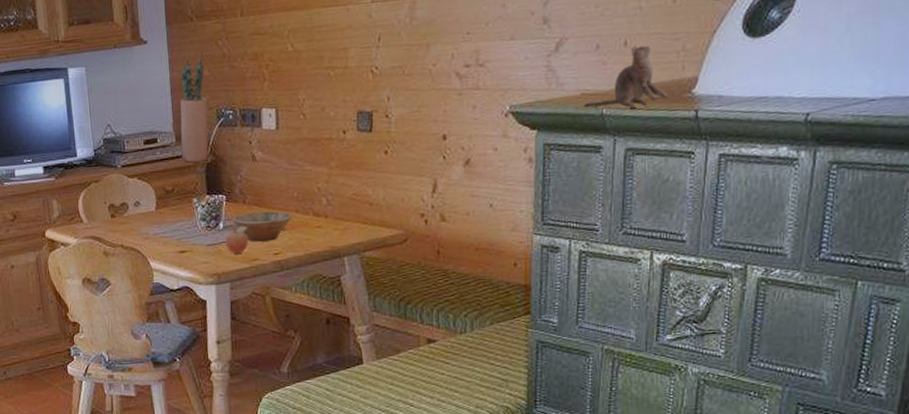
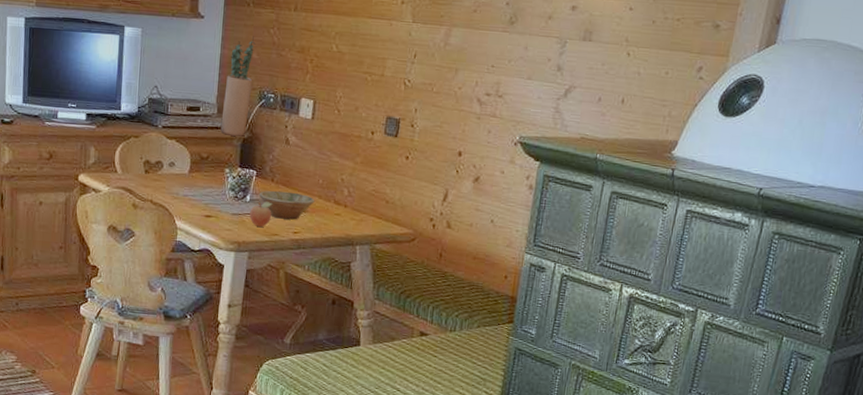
cat: present [584,45,668,108] -> none [582,105,652,158]

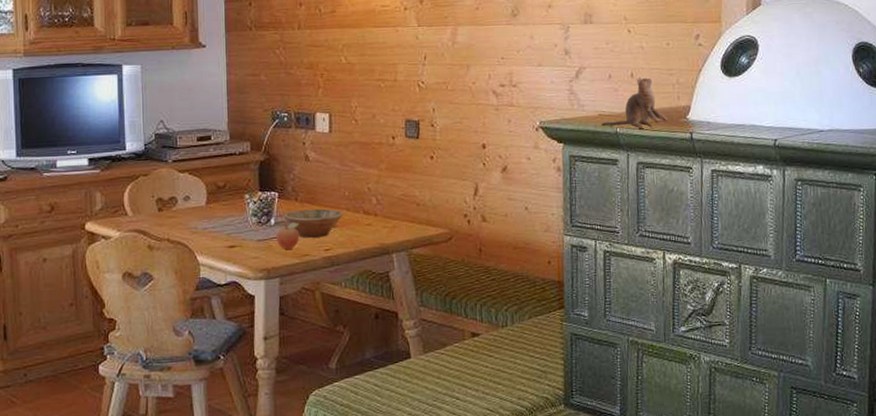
vase: present [220,36,256,138] -> none [235,58,264,161]
cat: none [582,105,652,158] -> present [601,77,669,129]

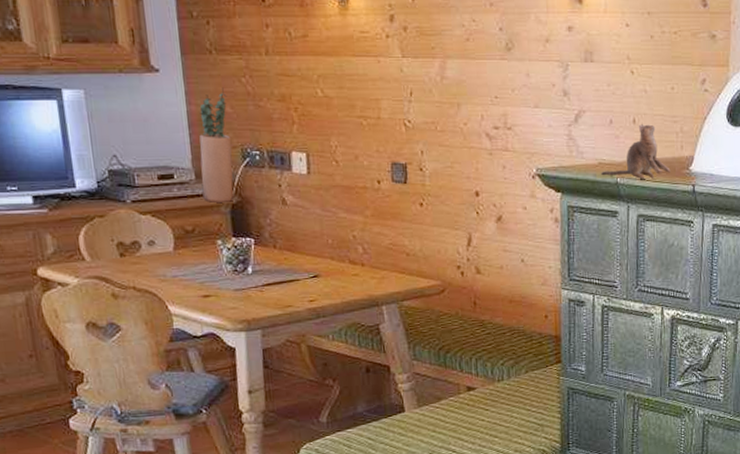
vase: none [235,58,264,161] -> present [199,87,234,204]
fruit: present [276,222,300,249] -> none [254,271,281,300]
bowl: present [284,208,343,238] -> none [262,257,328,288]

